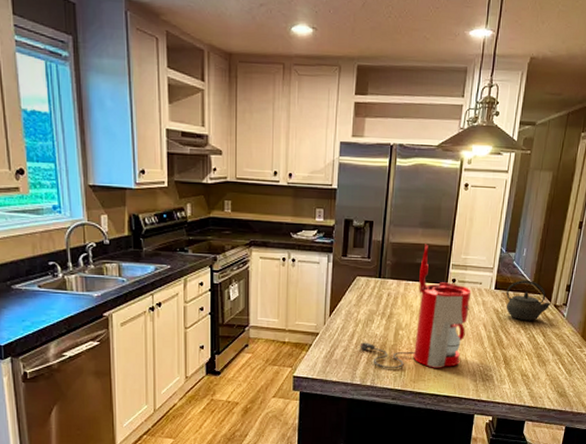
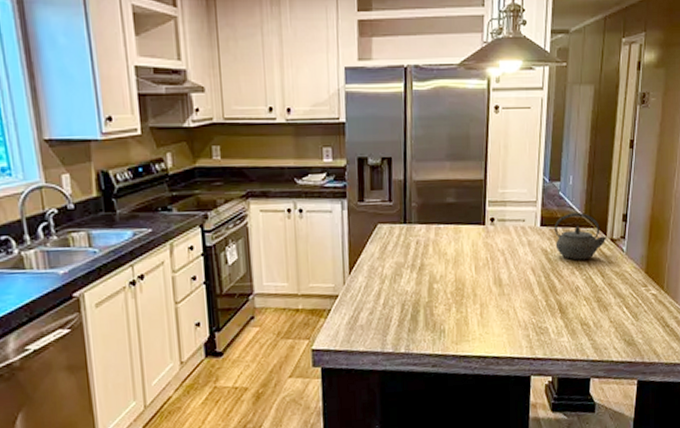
coffee maker: present [360,244,472,369] -> none [388,179,514,331]

